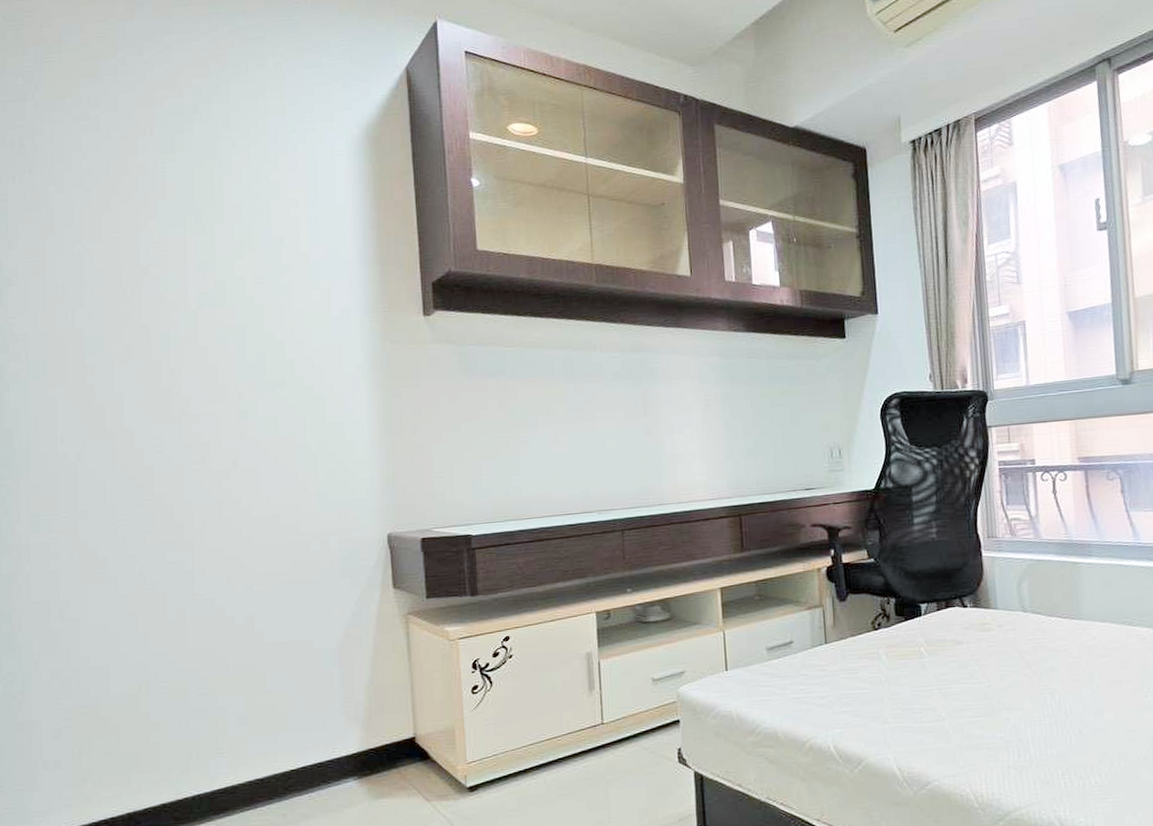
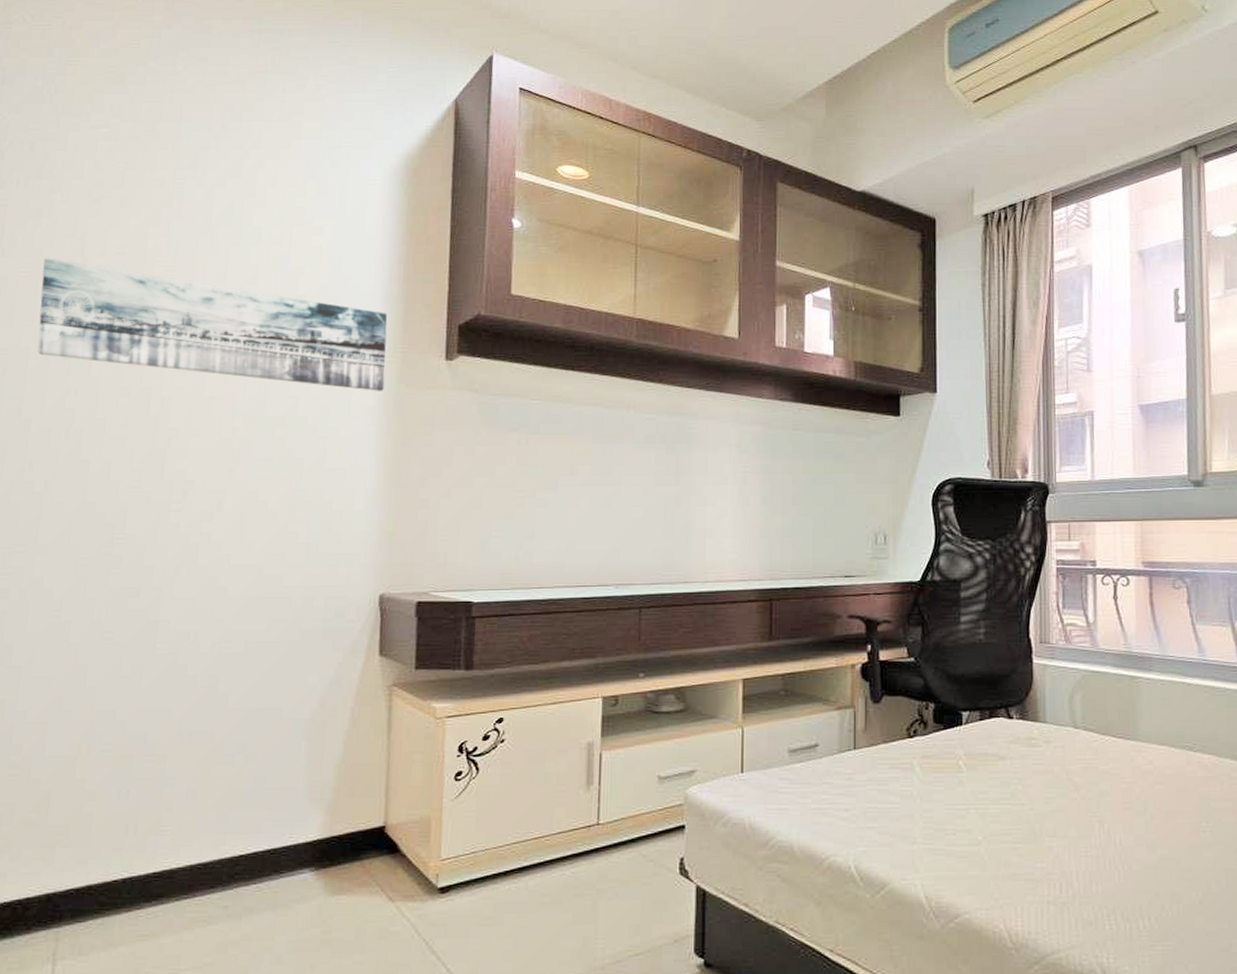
wall art: none [47,247,370,350] -> present [37,258,388,391]

